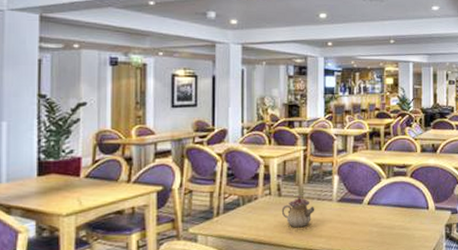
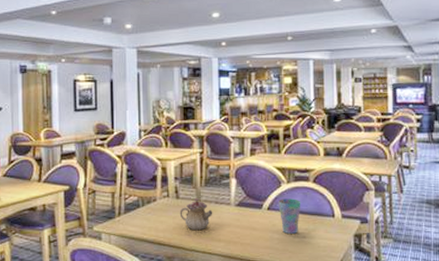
cup: none [378,193,399,227] -> present [278,199,301,234]

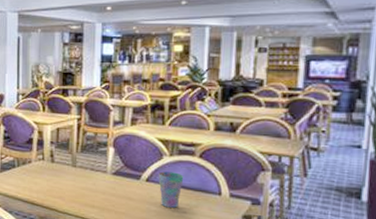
teapot: present [179,197,213,231] -> none [54,162,88,195]

